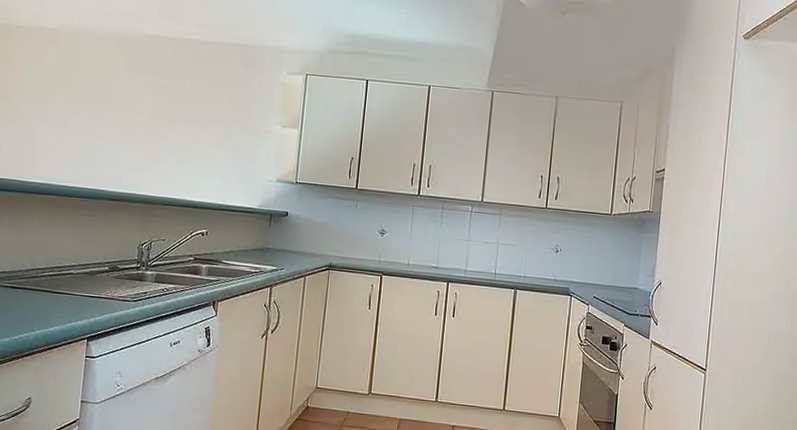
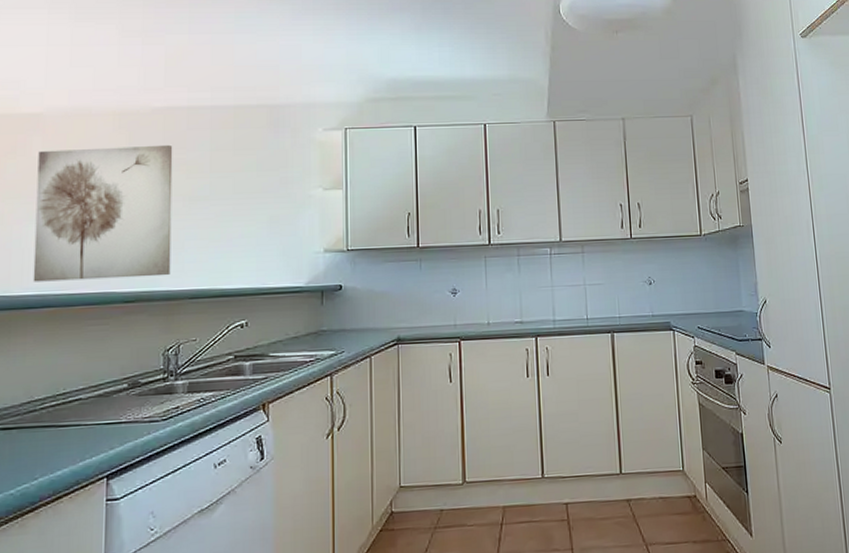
wall art: none [41,62,161,183] -> present [33,144,173,282]

